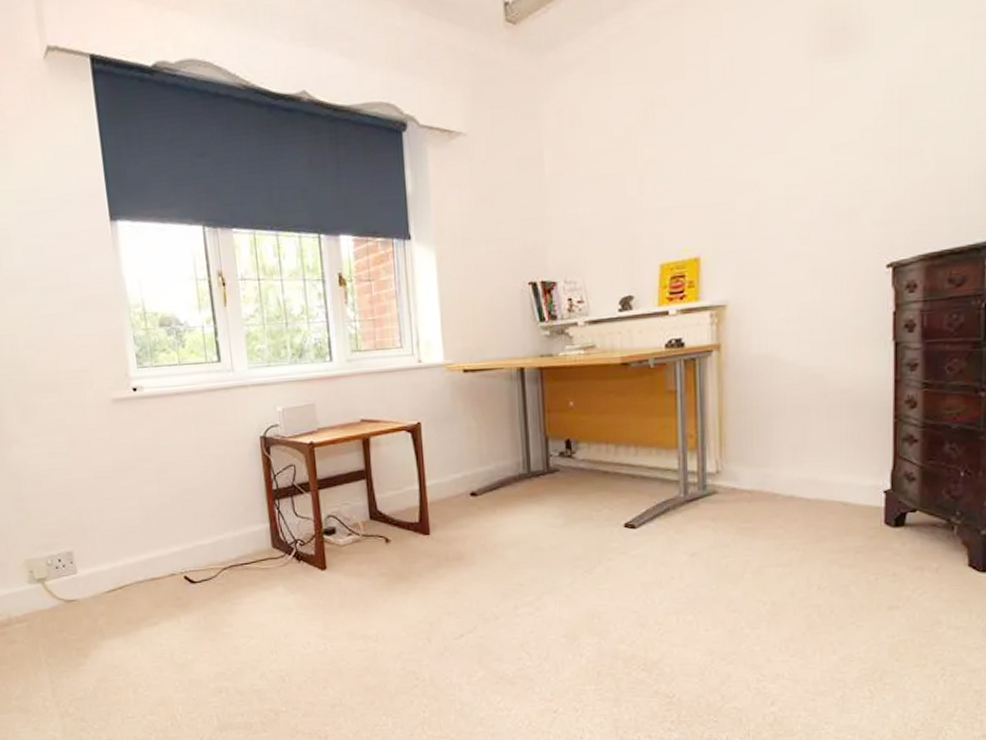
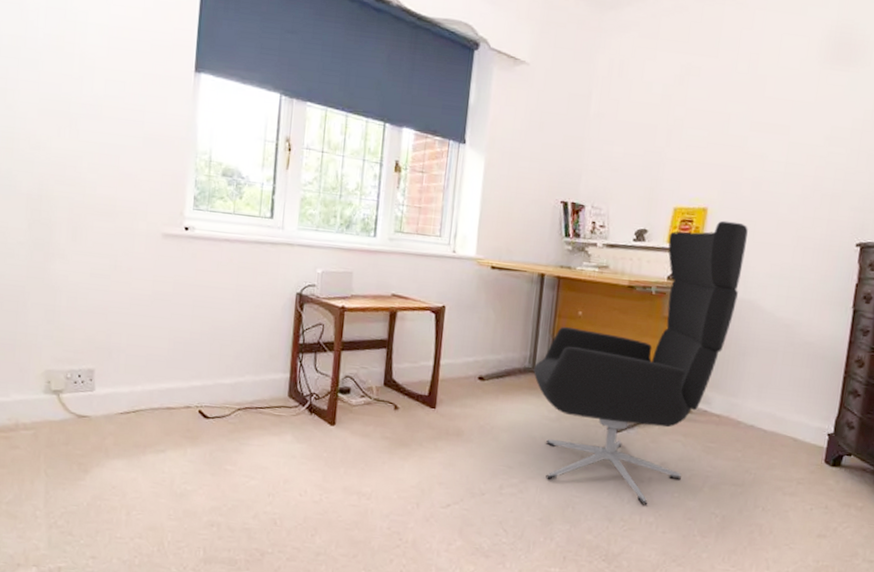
office chair: none [530,266,752,604] -> present [533,220,748,505]

